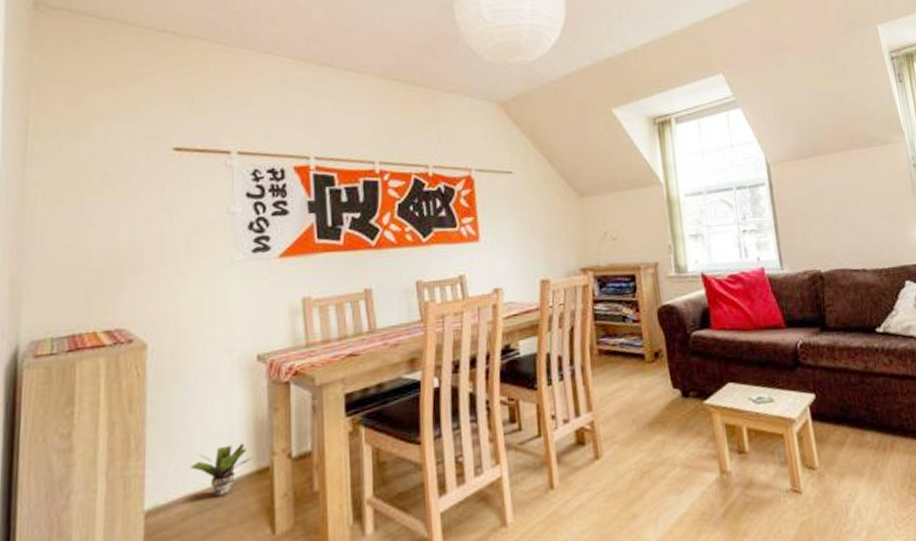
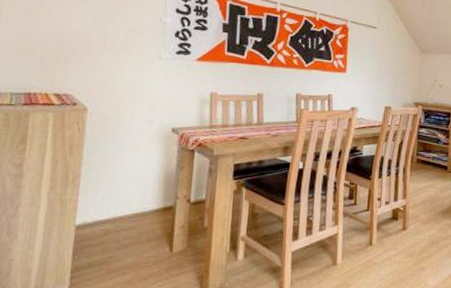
potted plant: present [190,443,254,497] -> none [113,187,162,222]

